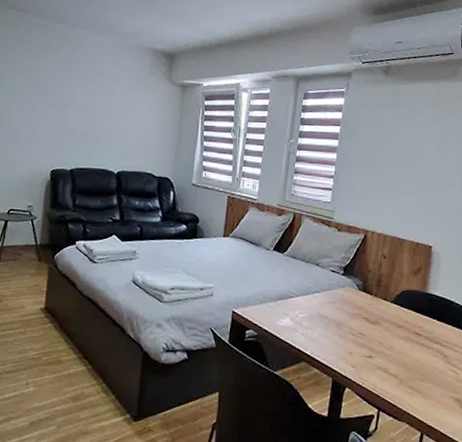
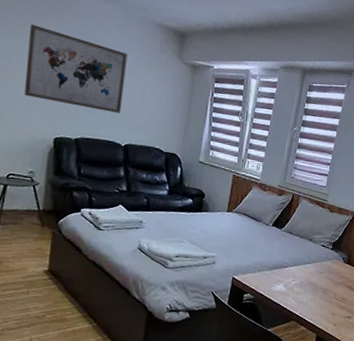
wall art: none [24,63,119,141] -> present [24,24,128,113]

